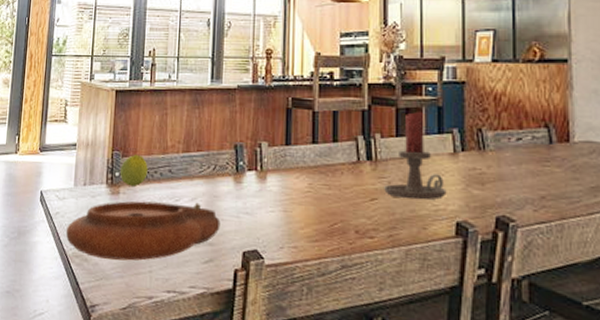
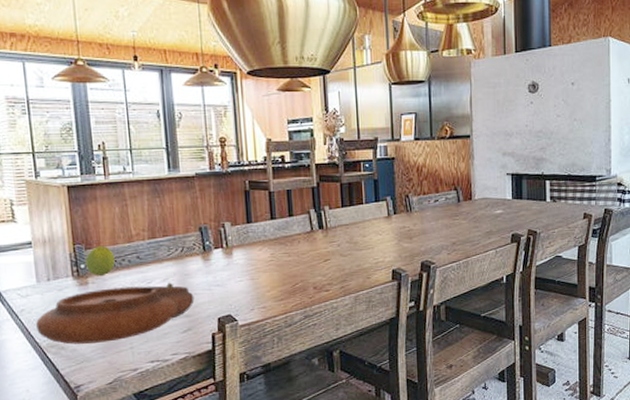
candle holder: present [384,112,447,201] -> none [335,185,384,257]

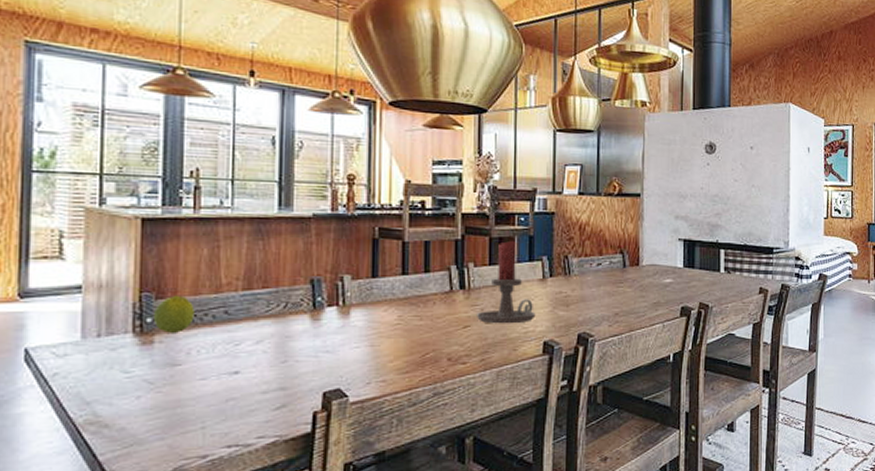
plate: present [35,282,194,345] -> none [71,345,295,422]
candle holder: none [335,185,384,257] -> present [477,241,536,324]

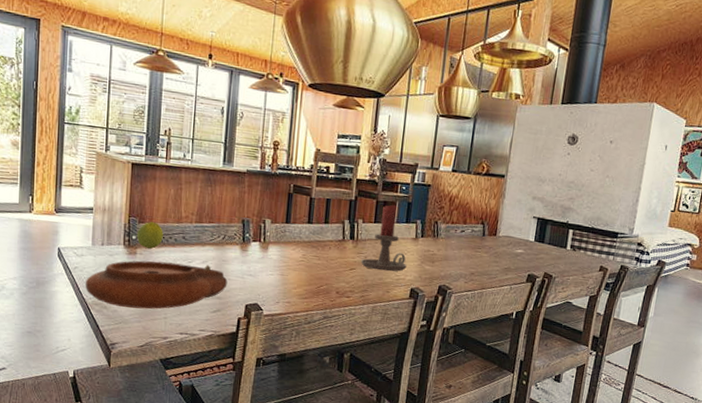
plate: none [71,345,295,422] -> present [85,260,228,309]

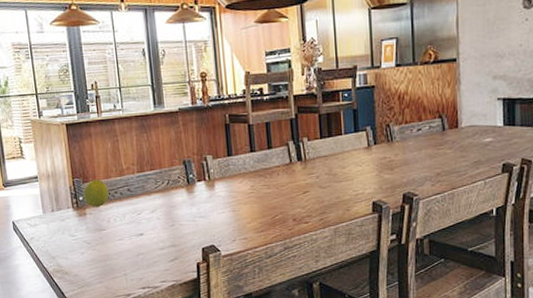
plate: present [85,260,228,309] -> none [43,213,180,270]
candle holder: present [361,205,407,272] -> none [314,116,364,189]

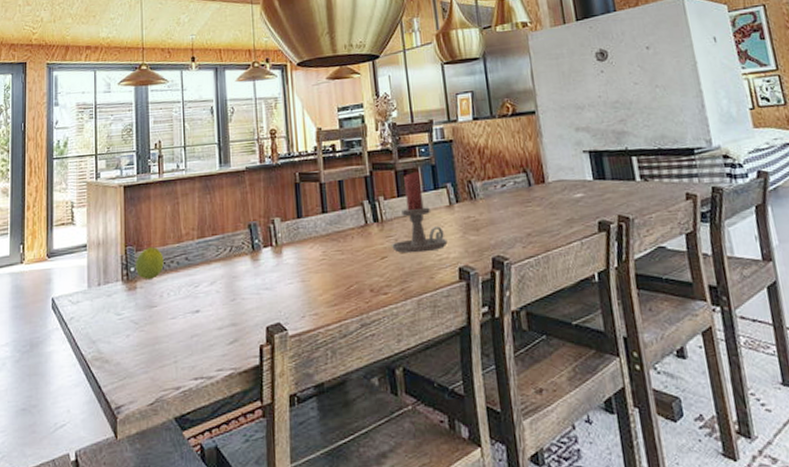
candle holder: none [314,116,364,189] -> present [392,172,448,254]

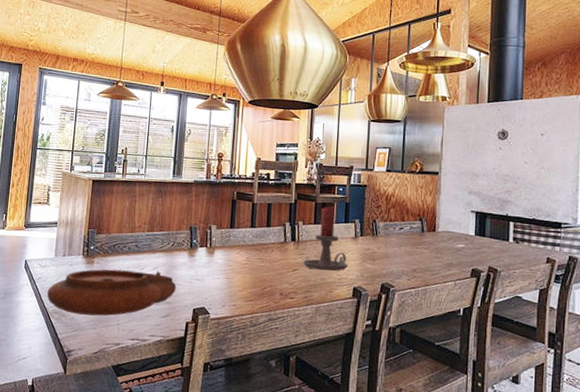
plate: none [82,285,242,357] -> present [47,269,177,316]
fruit: present [135,246,164,279] -> none [94,232,119,258]

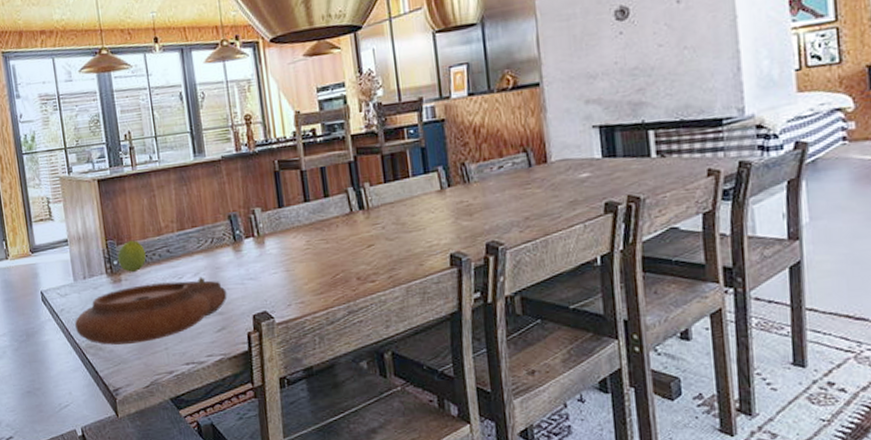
fruit: none [94,232,119,258] -> present [117,240,146,272]
candle holder: present [303,206,348,272] -> none [379,155,438,241]

